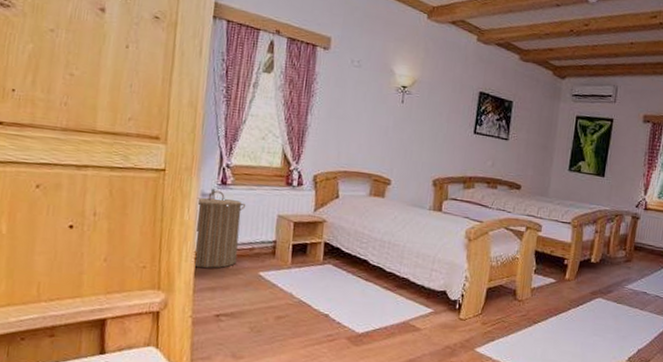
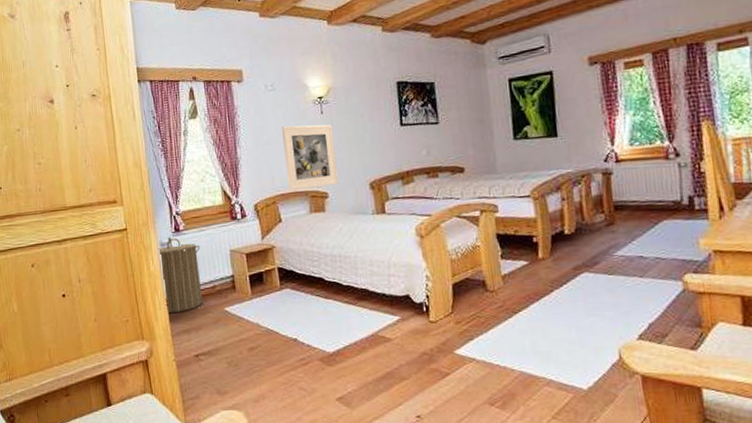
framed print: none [353,105,410,174] -> present [282,124,339,191]

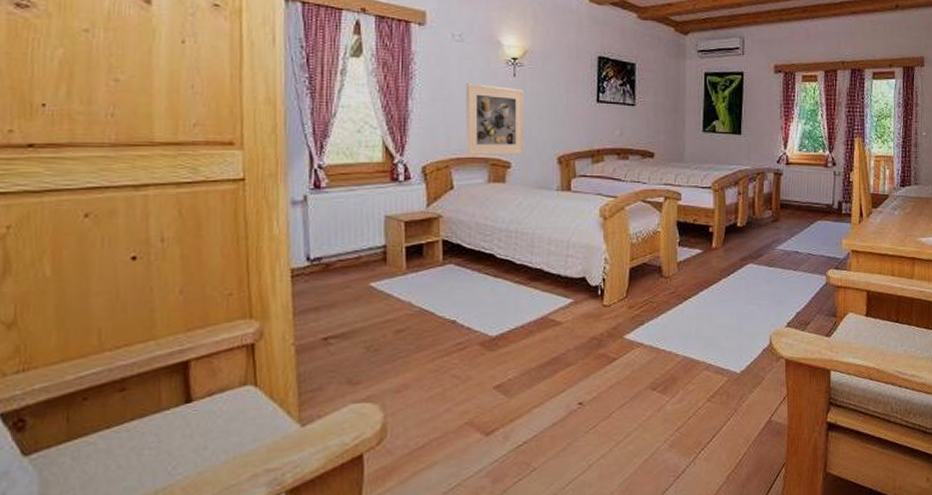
laundry hamper: present [157,238,203,314] -> none [286,196,347,287]

